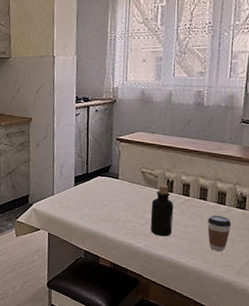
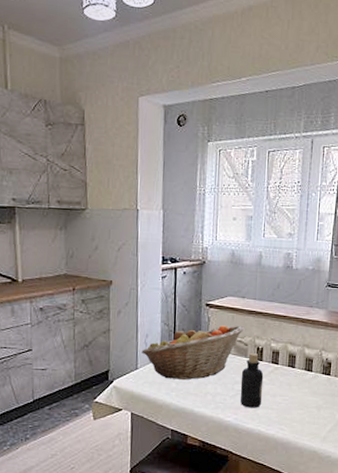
fruit basket: none [57,158,154,207] -> present [141,325,244,380]
coffee cup: present [207,215,232,252] -> none [295,383,318,420]

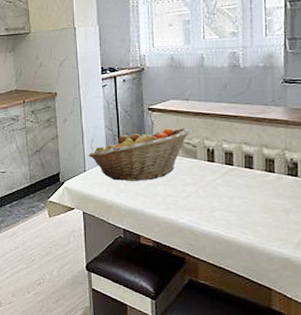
bottle: present [240,352,264,408] -> none [192,154,218,210]

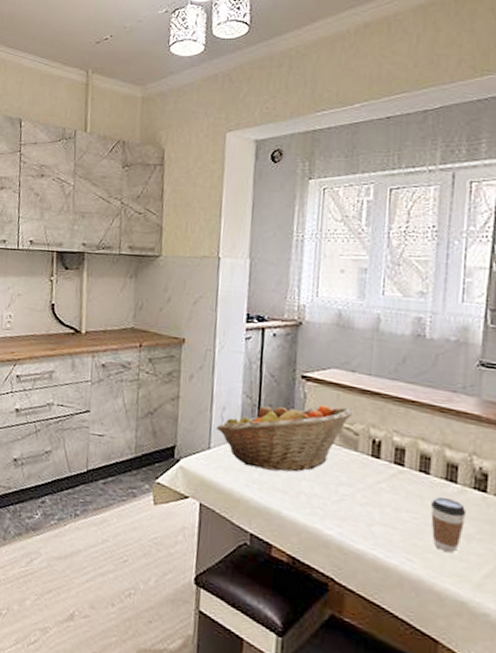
coffee cup: none [257,185,284,225] -> present [431,497,467,554]

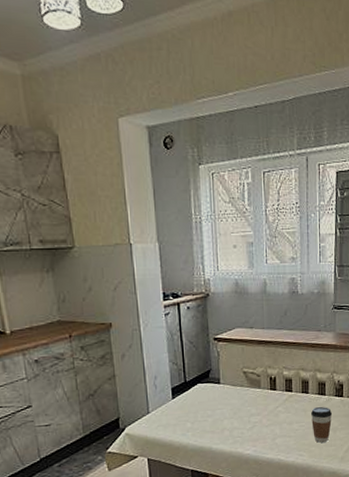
fruit basket: present [216,403,353,472] -> none [152,356,255,420]

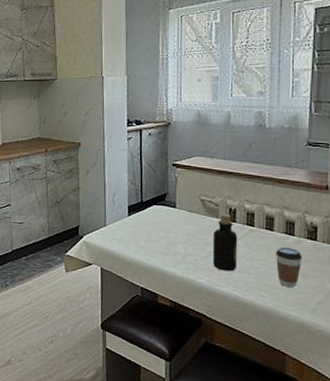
bottle: none [256,382,280,439] -> present [212,213,238,272]

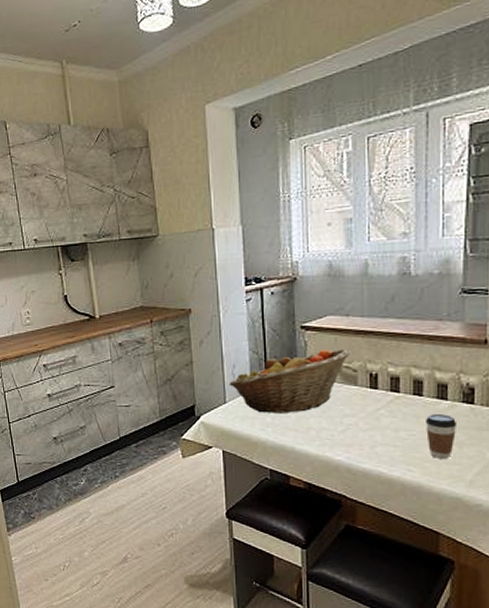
fruit basket: none [109,185,213,239] -> present [229,348,350,413]
bottle: present [212,213,238,272] -> none [351,379,381,445]

